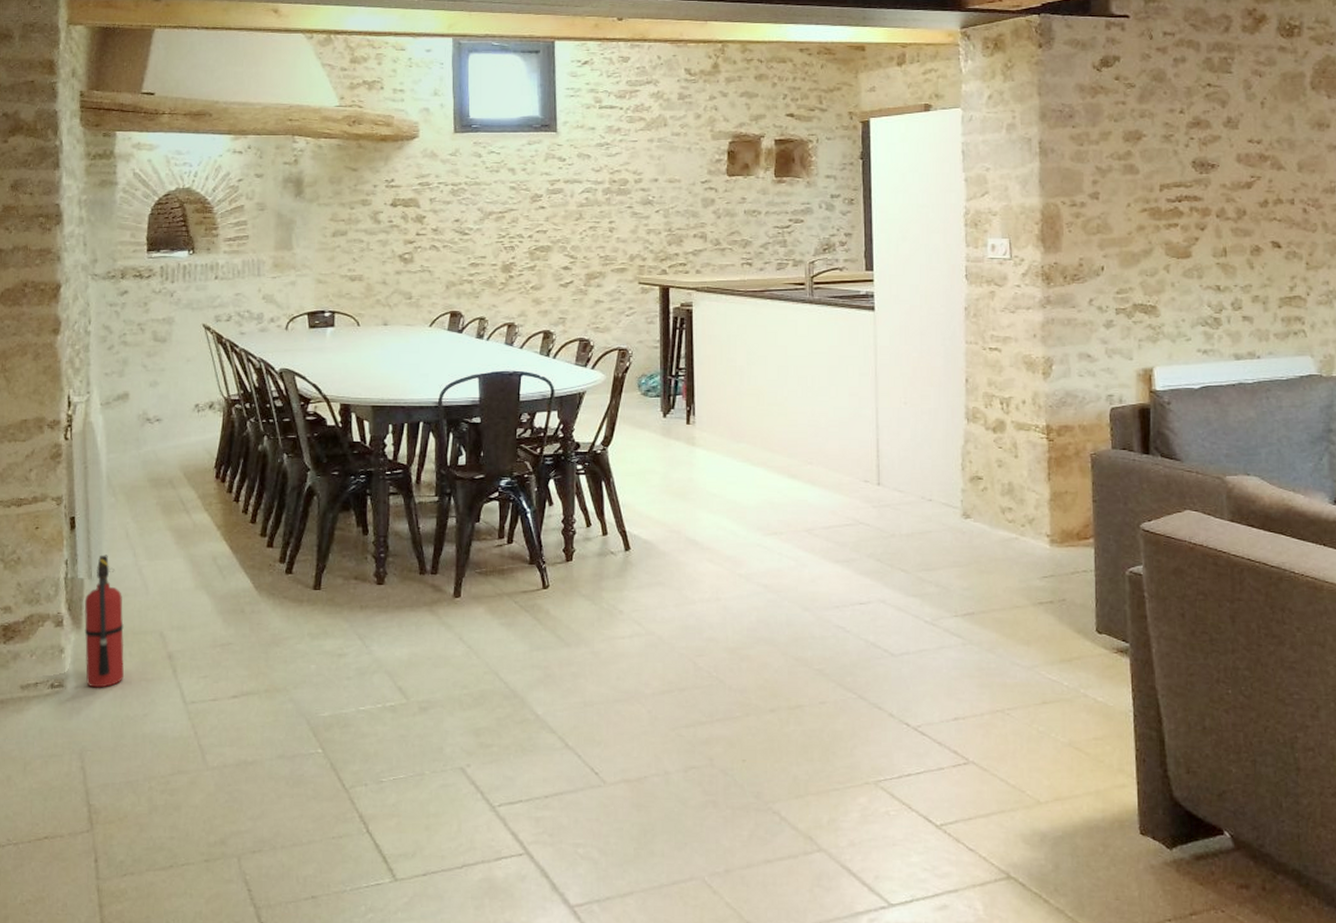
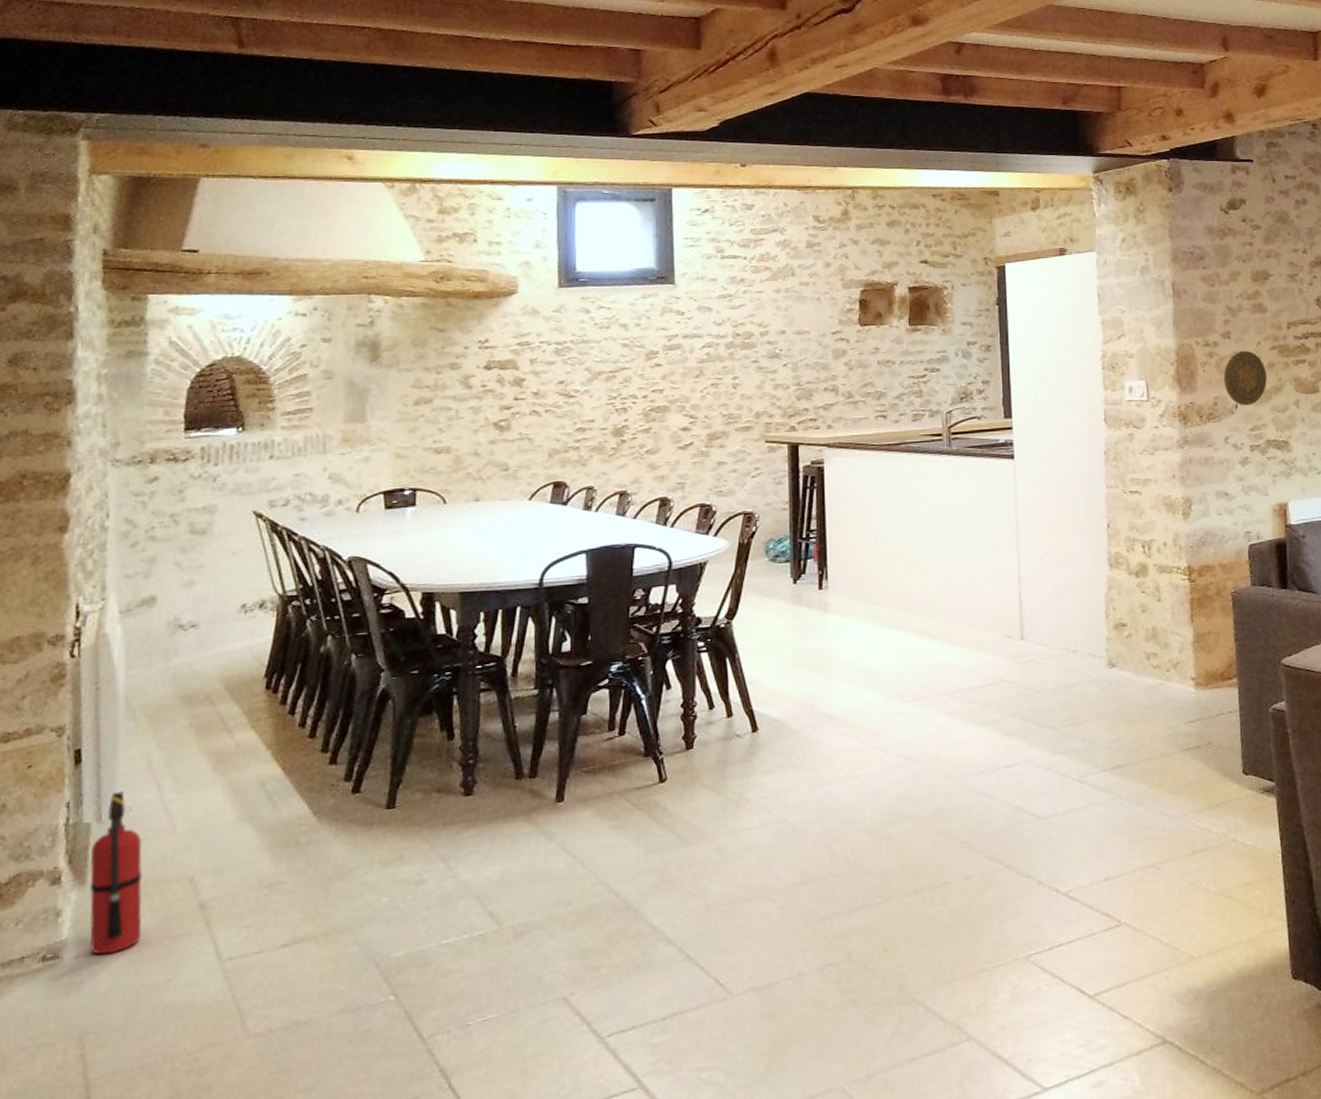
decorative plate: none [1090,212,1136,268] -> present [1223,350,1267,406]

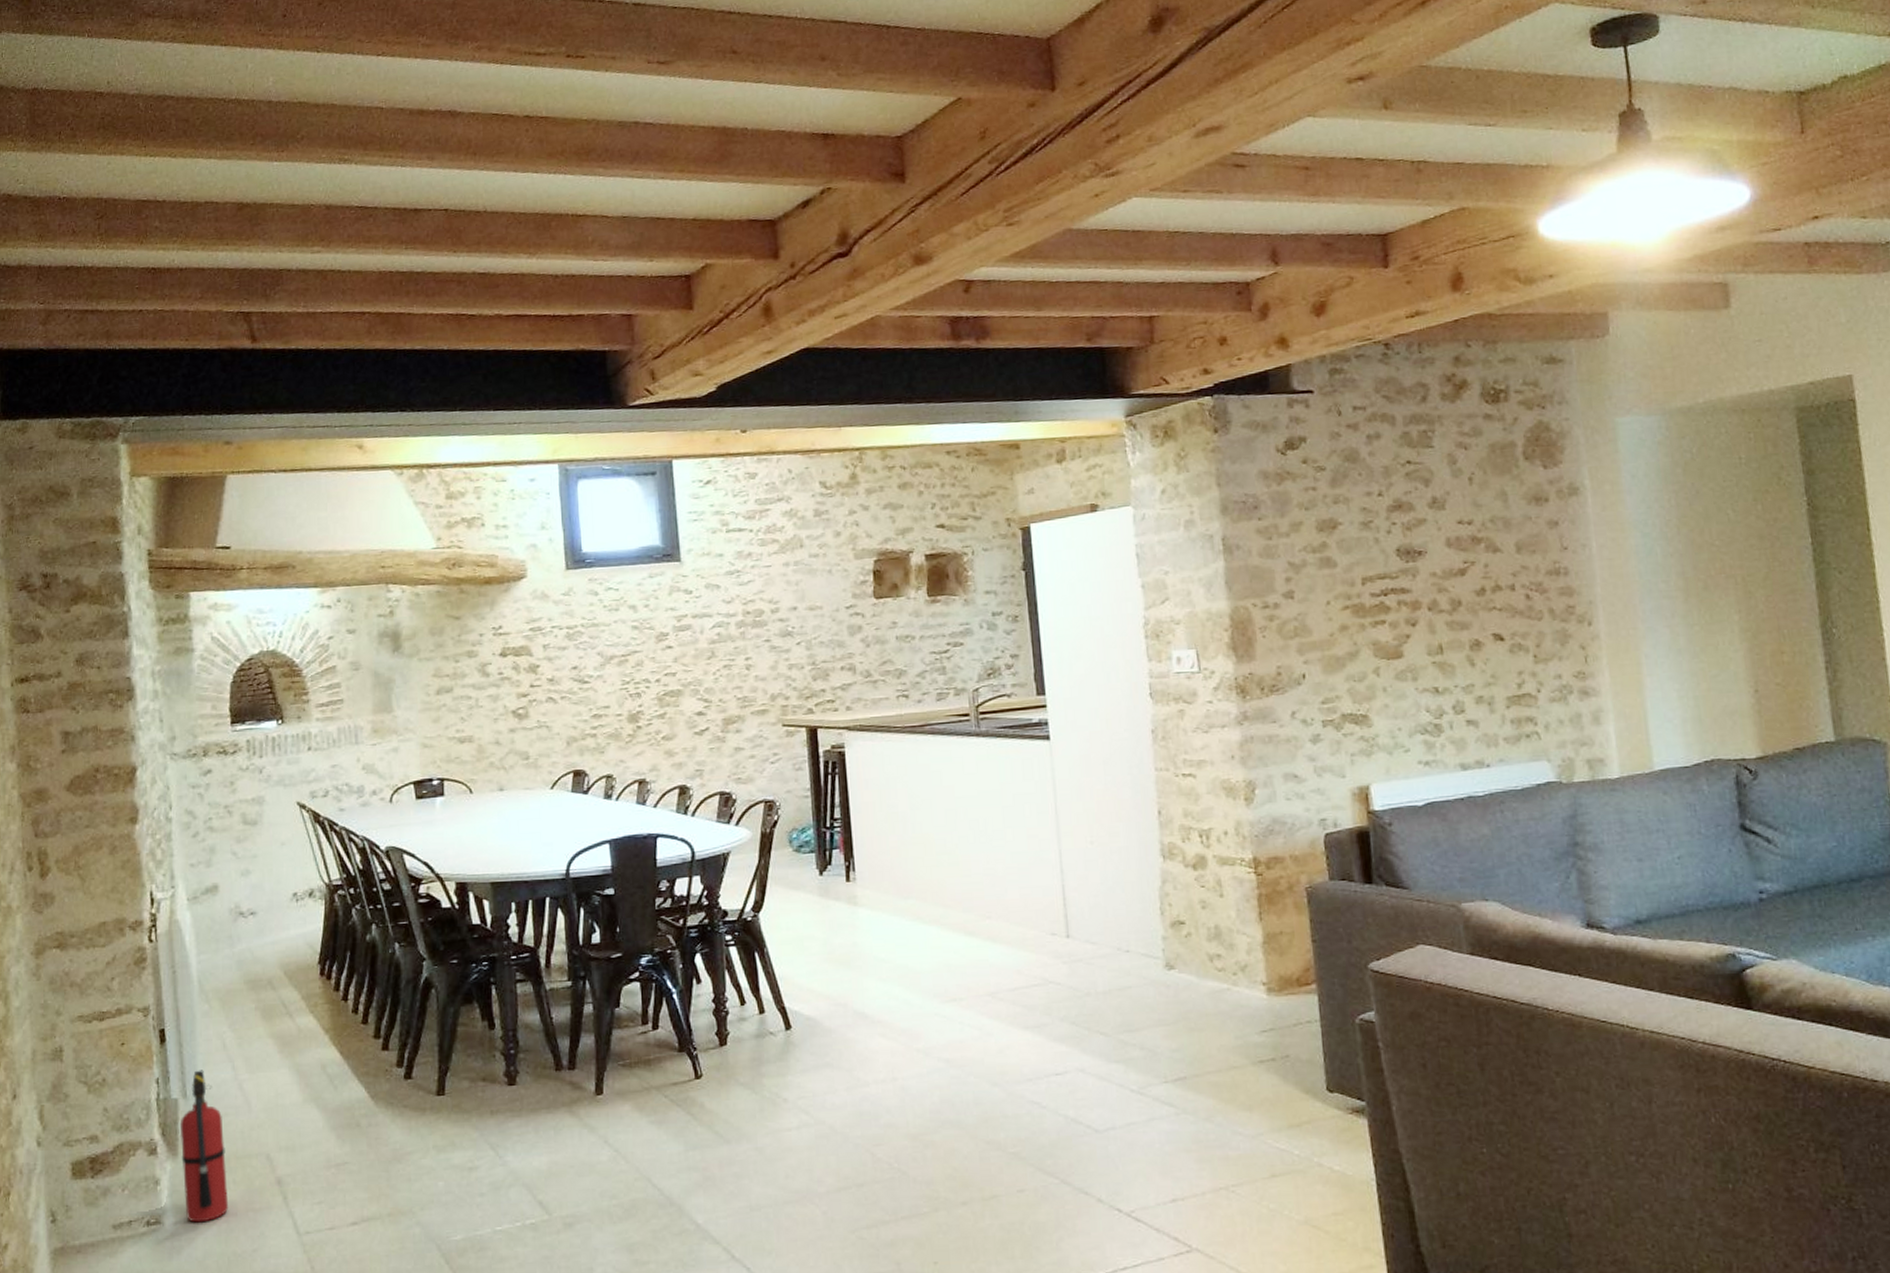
decorative plate: present [1223,350,1267,406] -> none [1287,611,1340,676]

